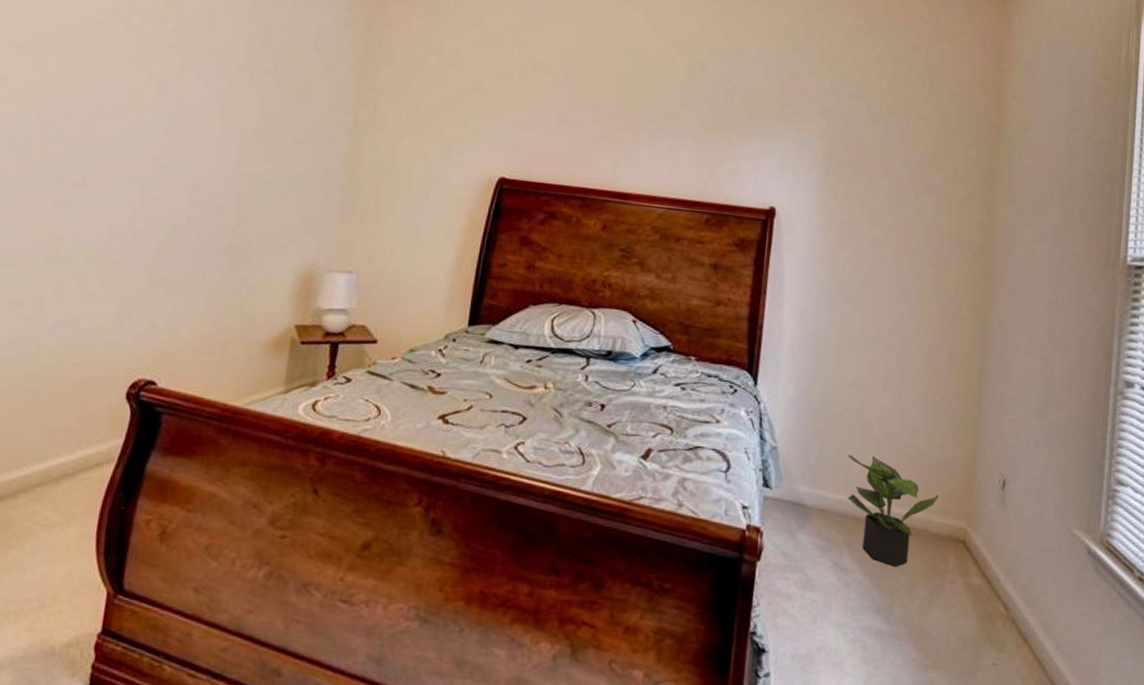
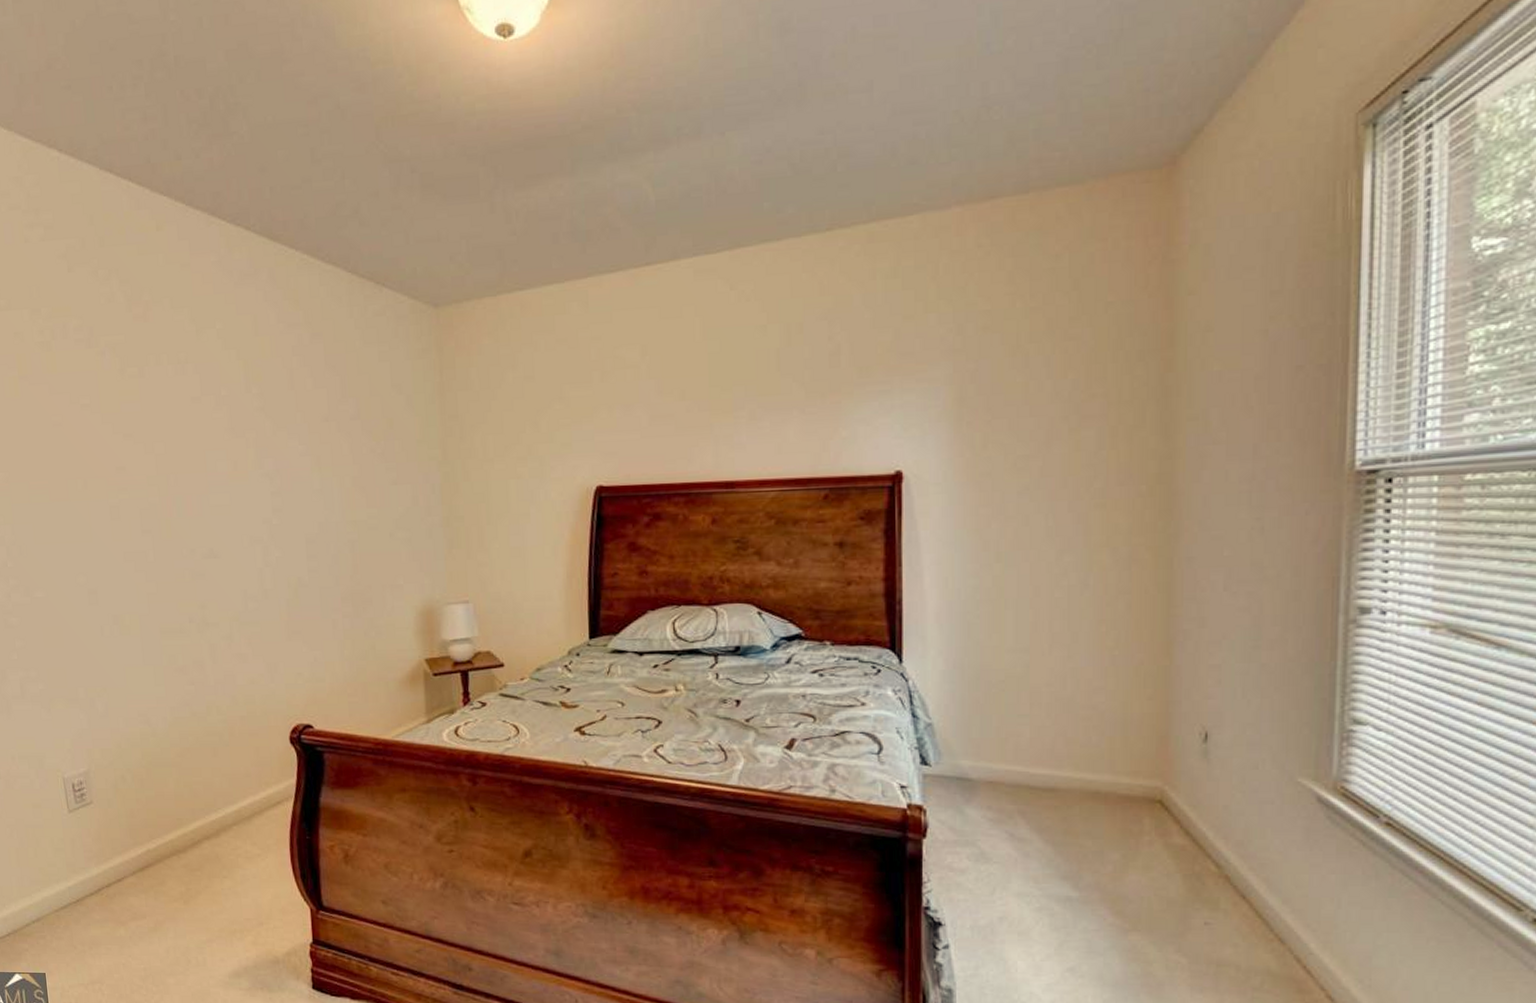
potted plant: present [847,454,938,568] -> none [1014,723,1125,834]

